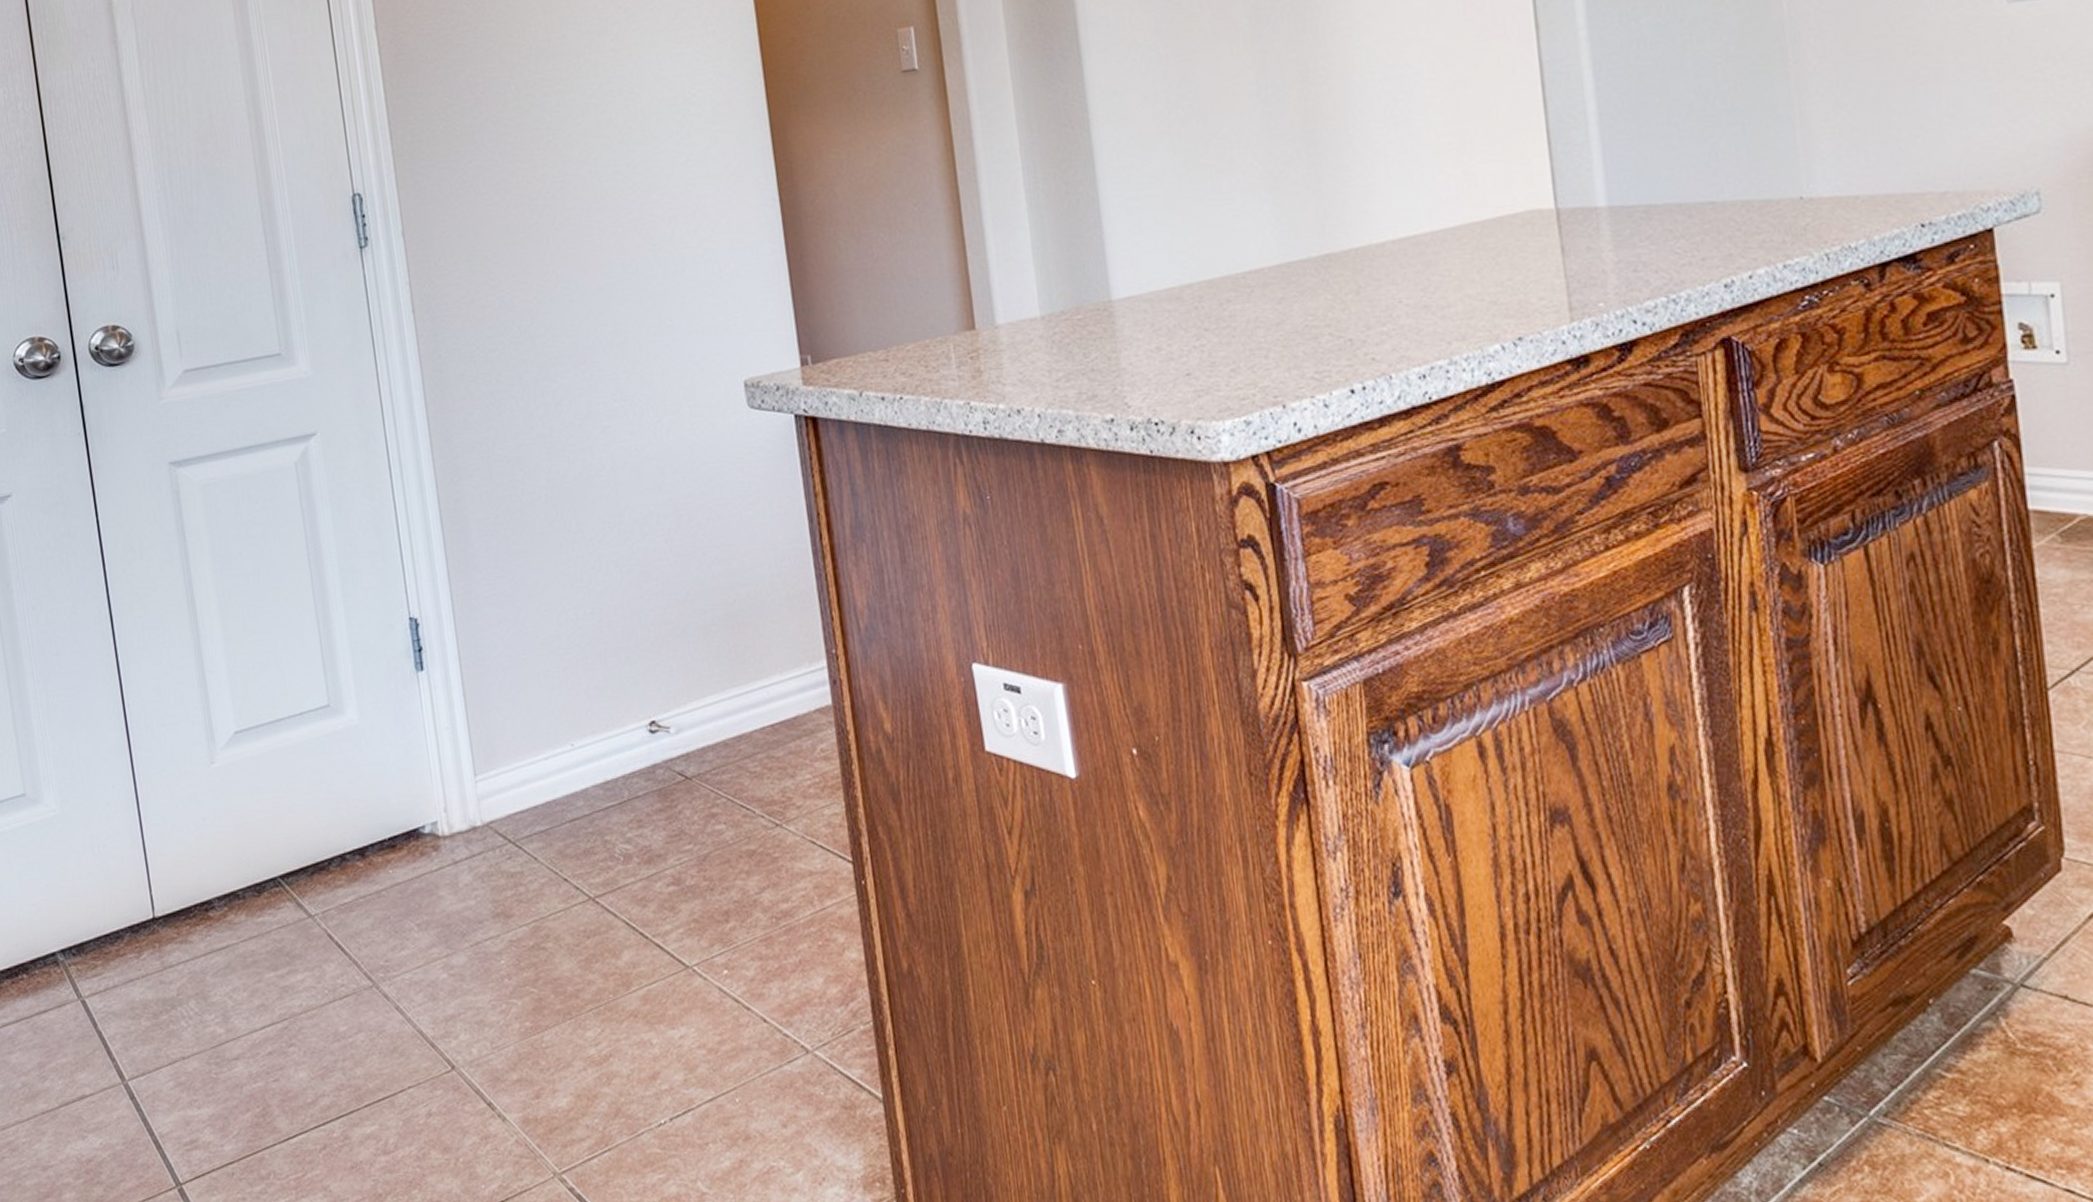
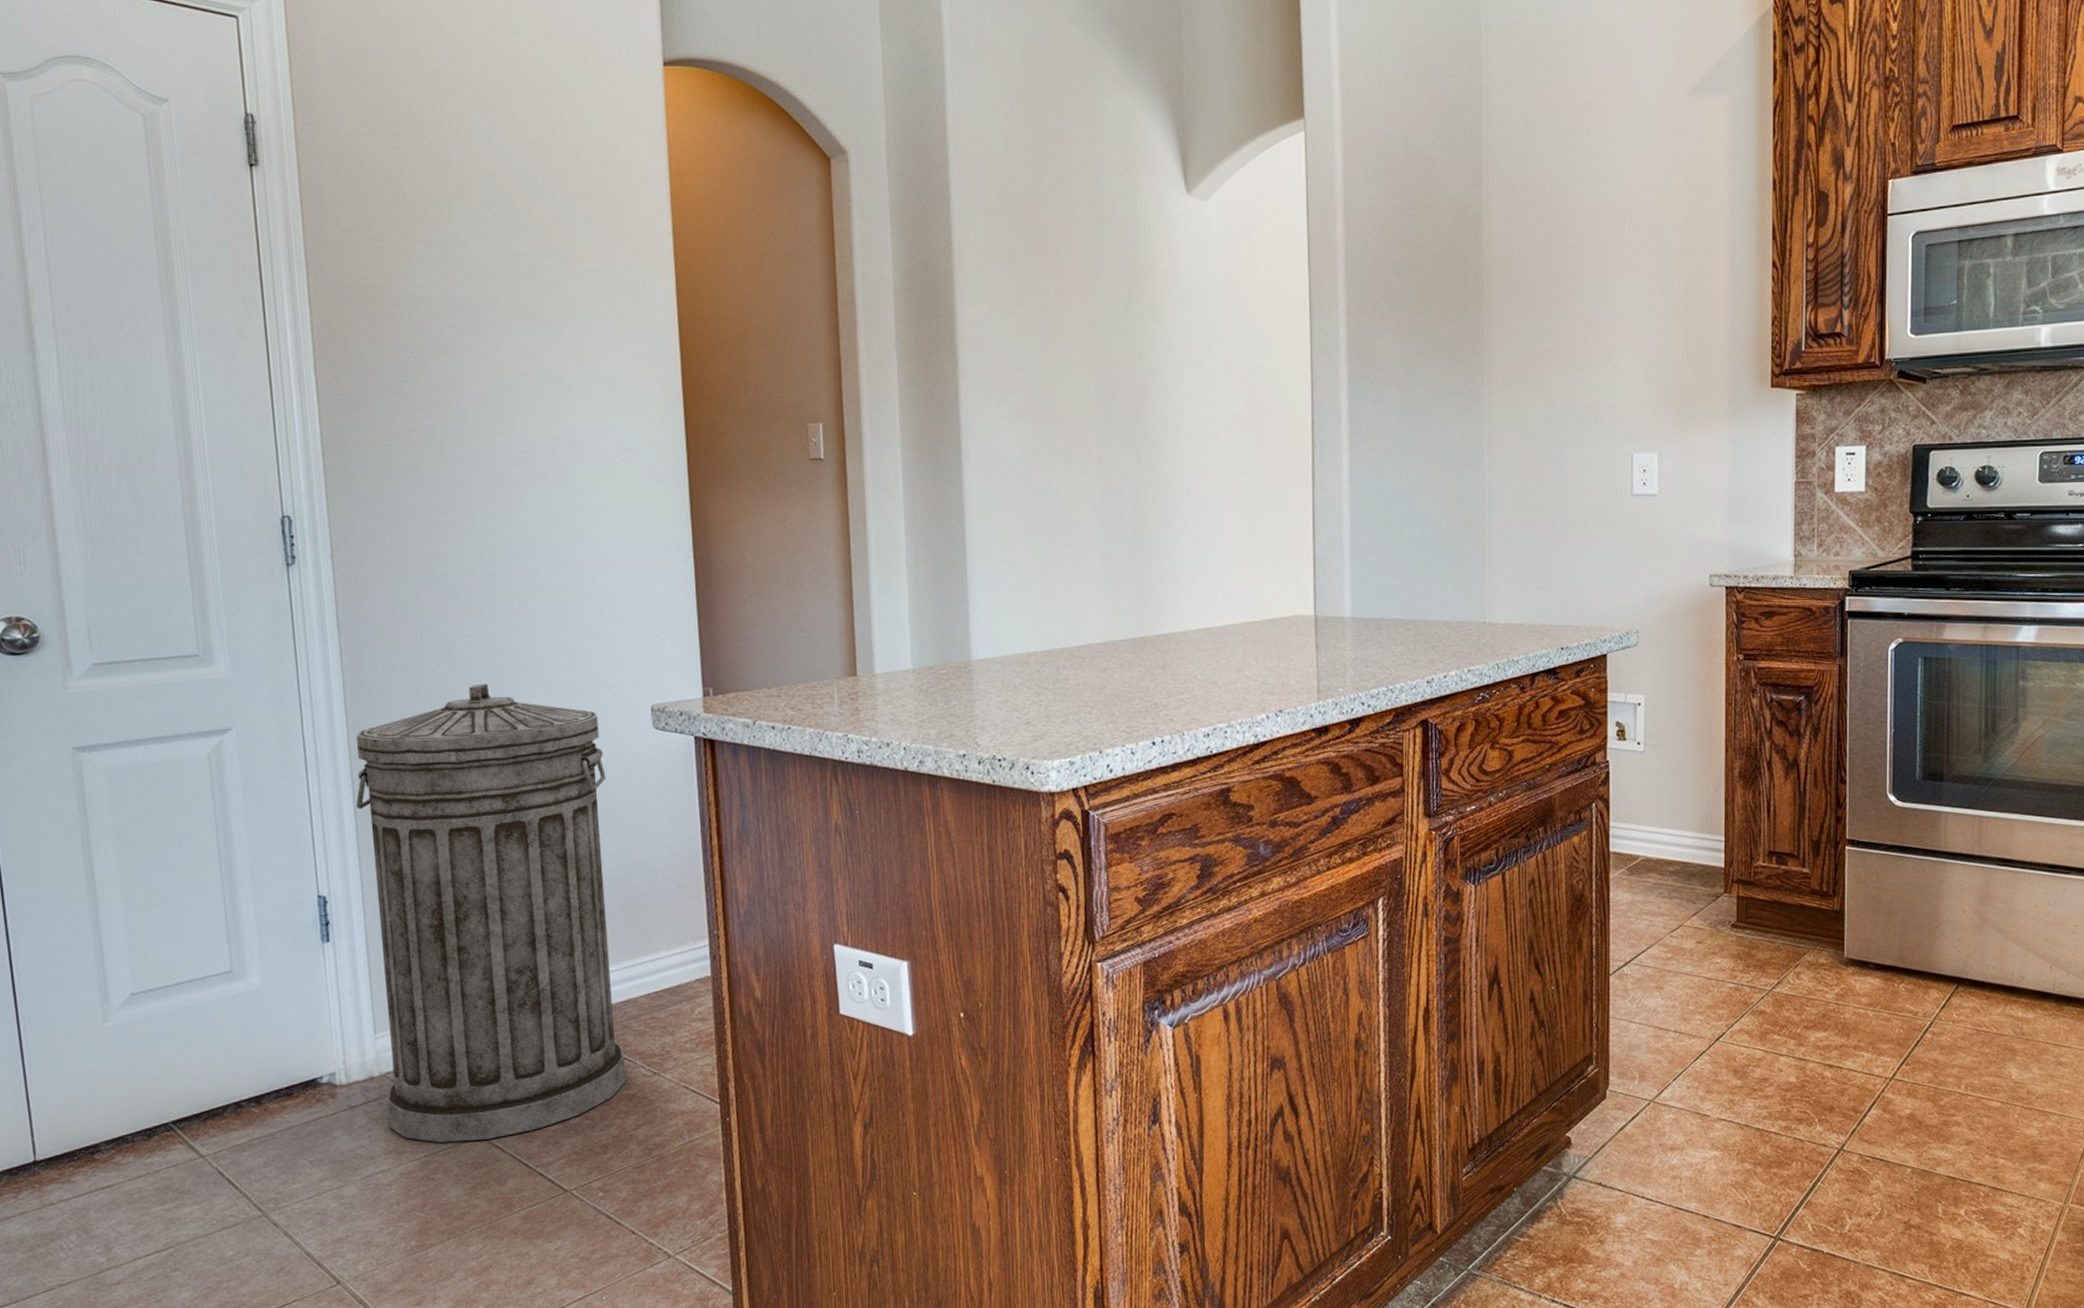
trash can: none [438,366,746,906] -> present [355,683,627,1143]

